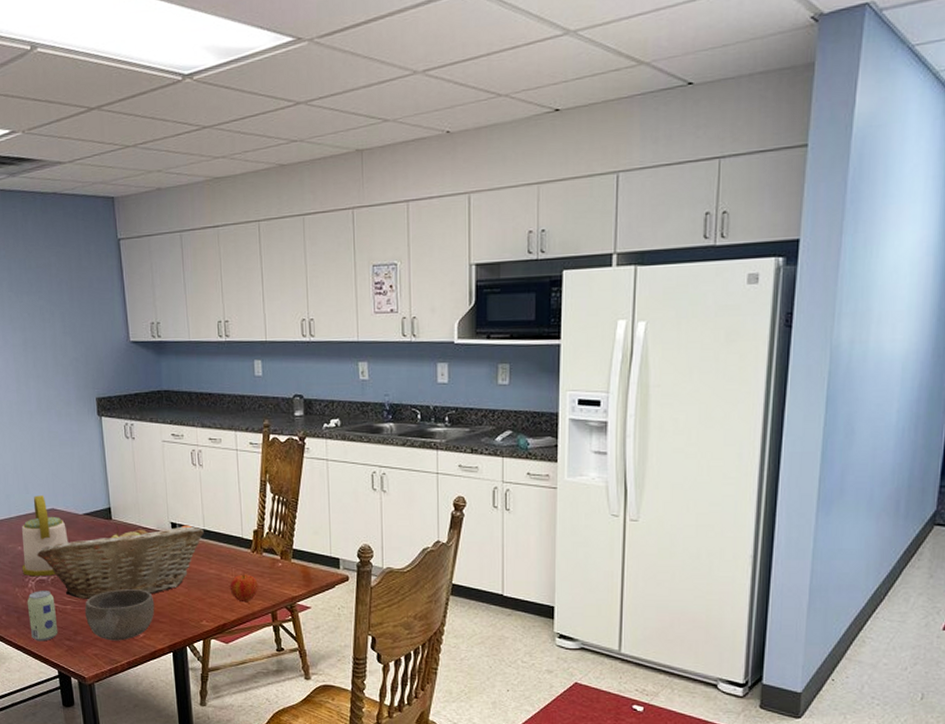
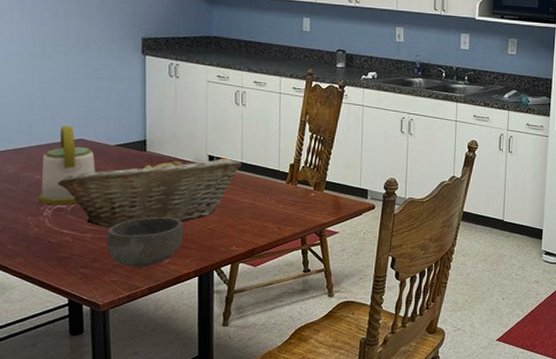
beverage can: present [27,591,58,642] -> none [39,219,74,270]
apple: present [230,574,258,603] -> none [262,203,291,229]

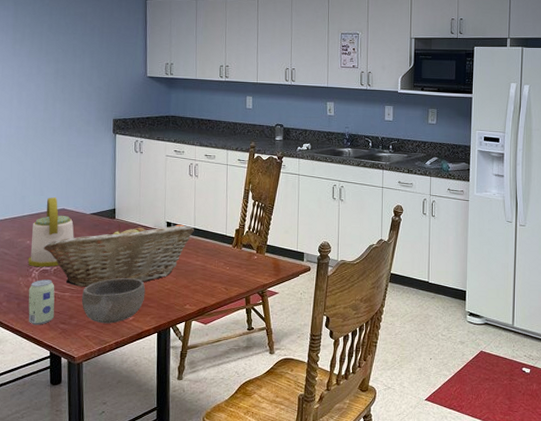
beverage can: none [39,219,74,270] -> present [28,280,55,325]

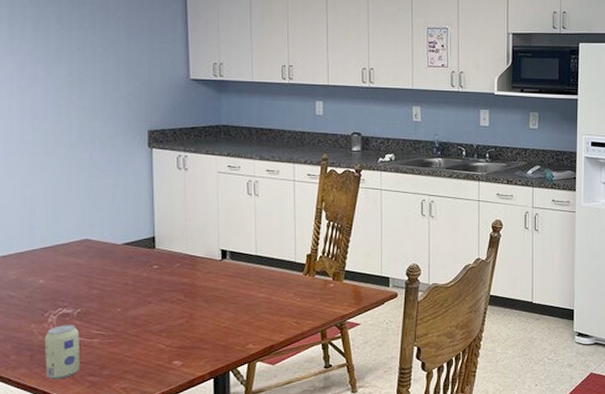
kettle: present [28,197,74,267] -> none [41,226,102,311]
fruit basket: present [44,223,194,287] -> none [63,251,256,331]
bowl: present [81,277,146,324] -> none [114,316,197,372]

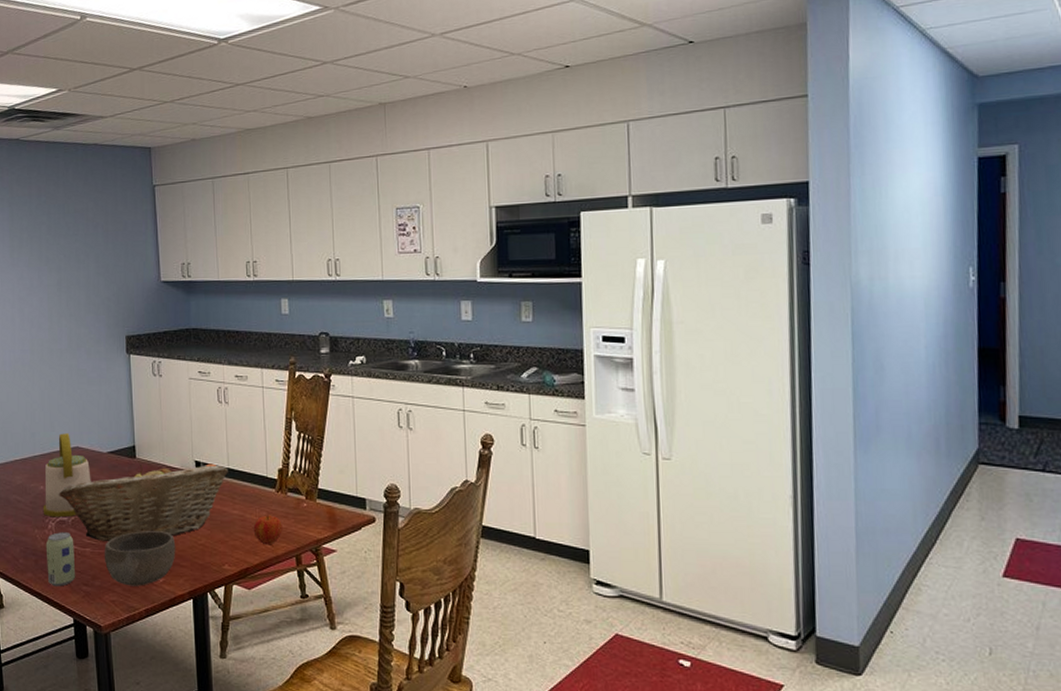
kettle: none [41,226,102,311] -> present [42,433,91,518]
fruit basket: none [63,251,256,331] -> present [59,463,228,541]
bowl: none [114,316,197,372] -> present [104,530,176,586]
apple: none [279,296,309,324] -> present [253,515,283,545]

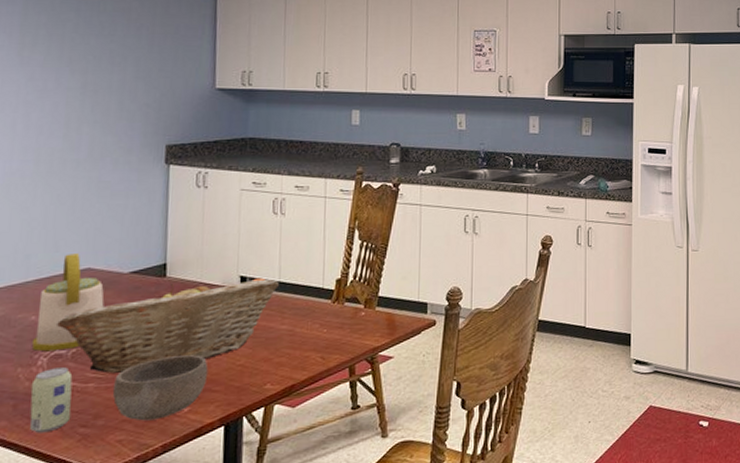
apple: present [253,515,283,545] -> none [303,327,337,359]

